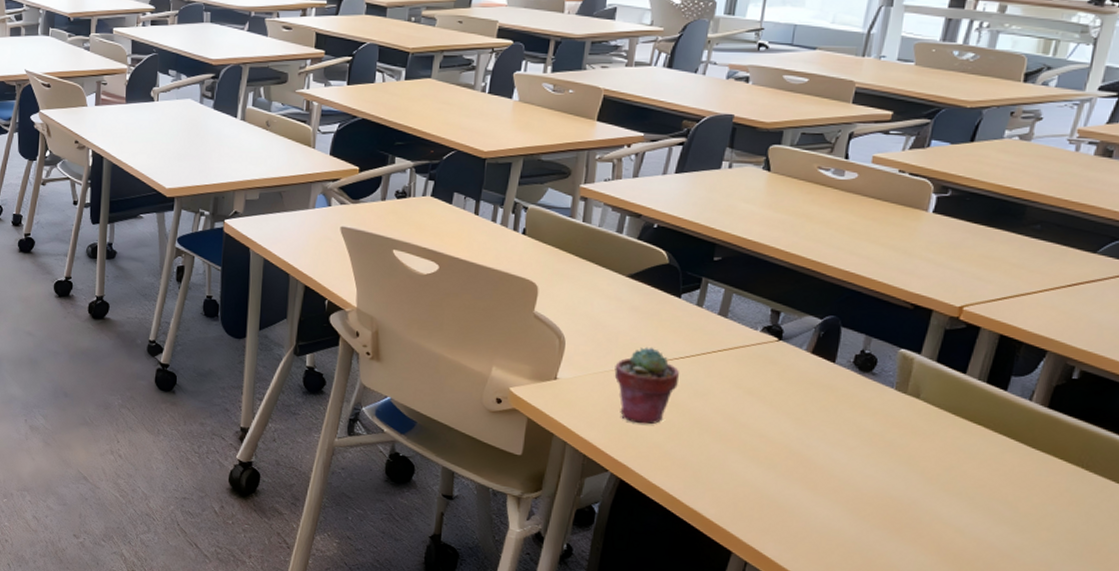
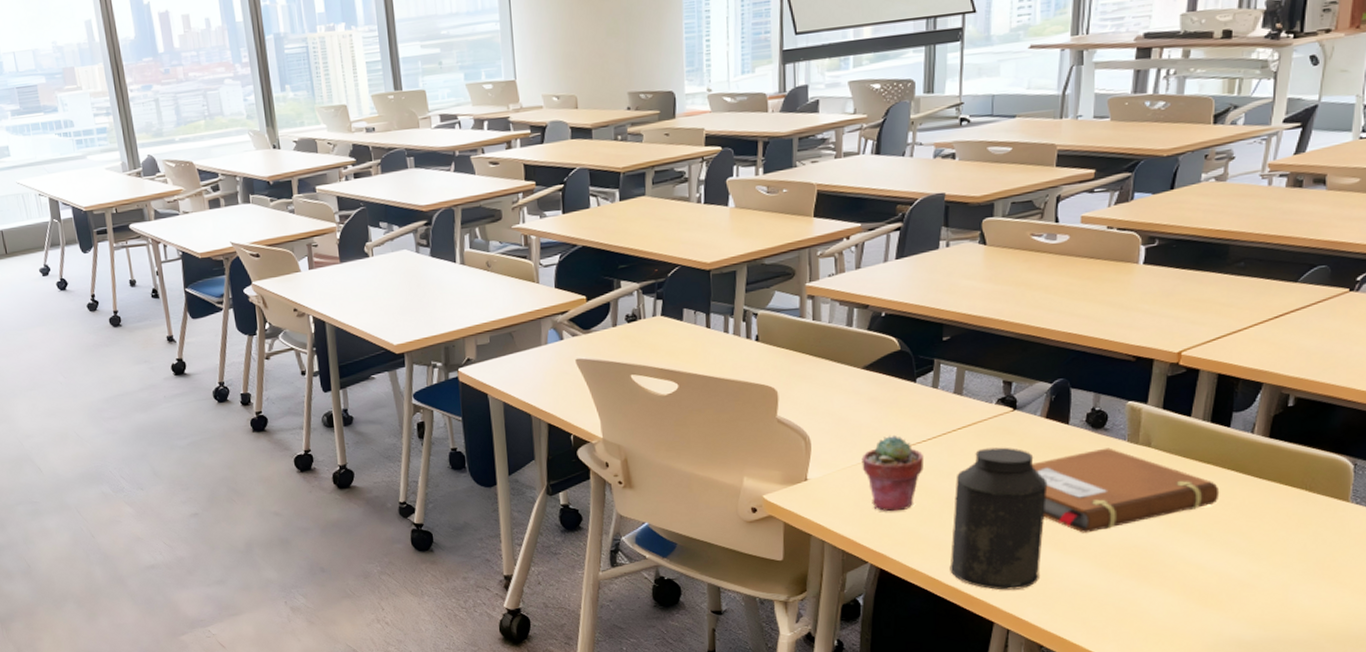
canister: none [692,374,806,523] -> present [949,447,1048,590]
notebook: none [790,392,989,476] -> present [1031,447,1220,533]

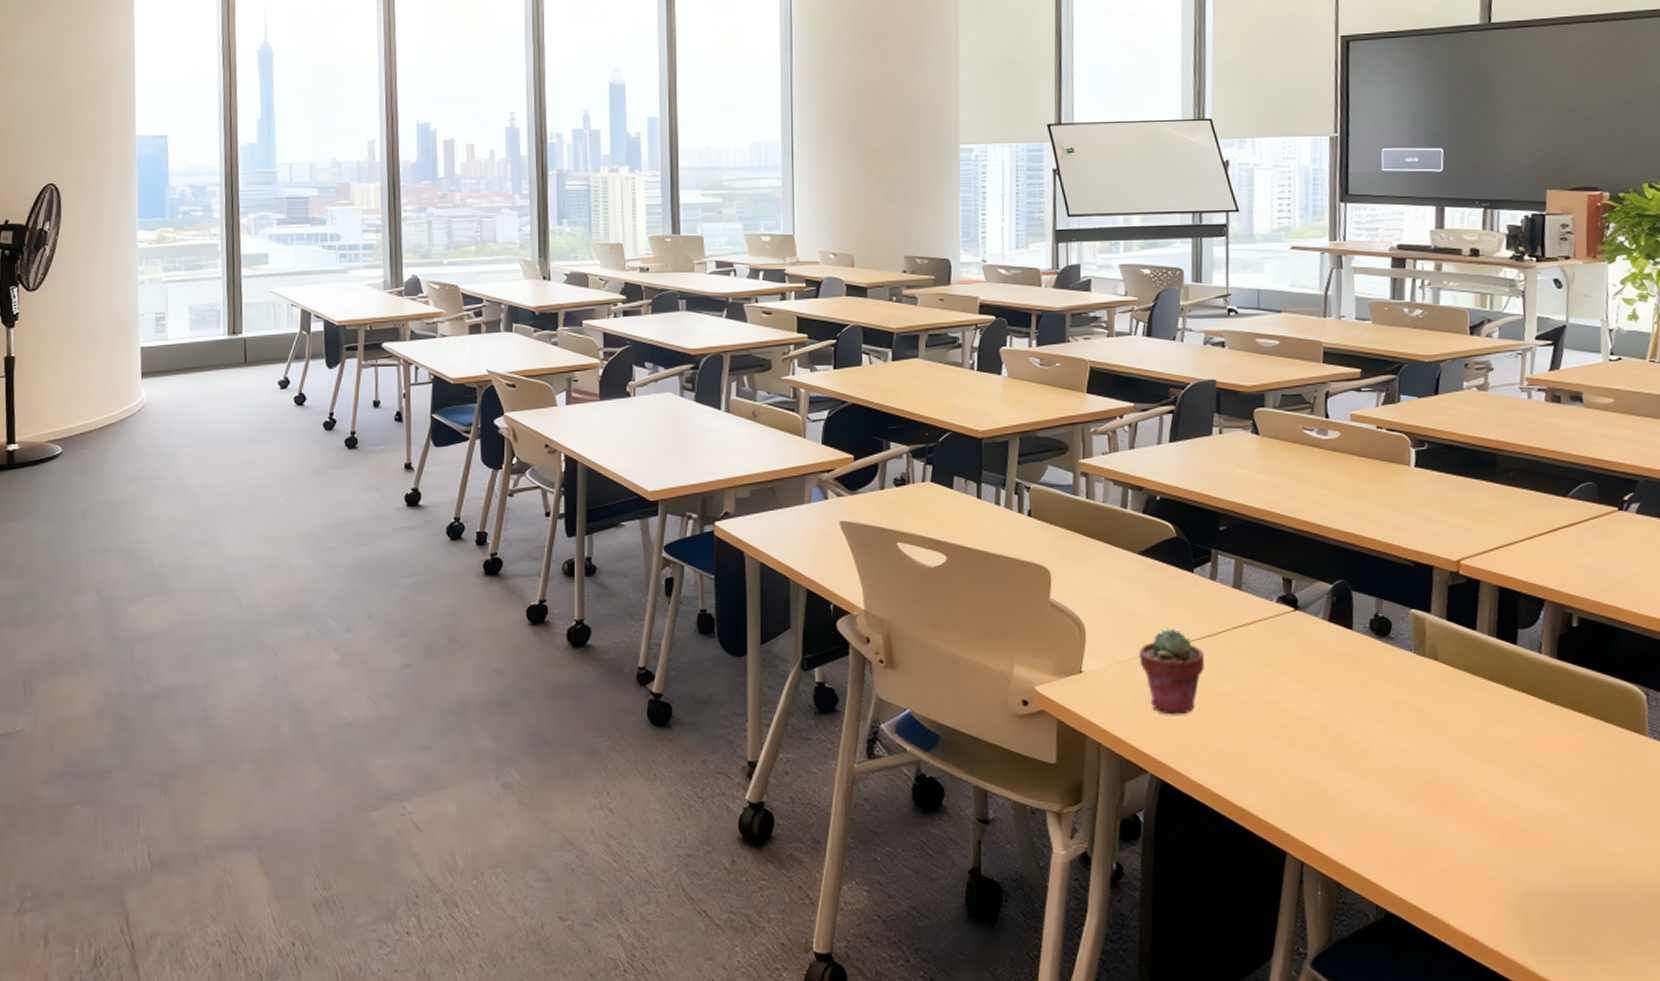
canister: present [949,447,1048,590] -> none [1236,650,1335,814]
notebook: present [1031,447,1220,533] -> none [1316,658,1514,753]

